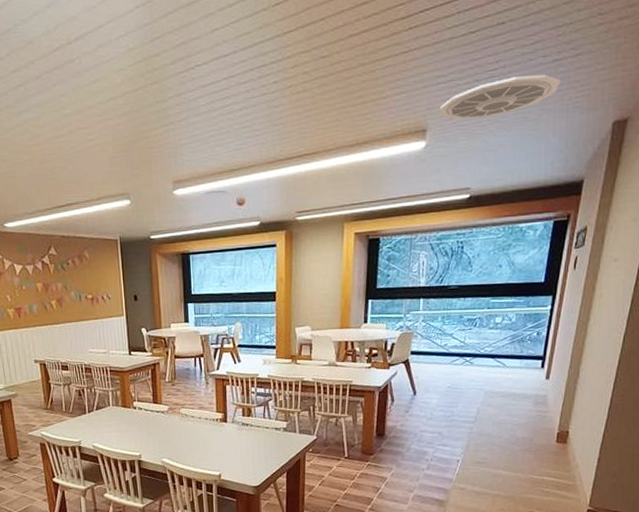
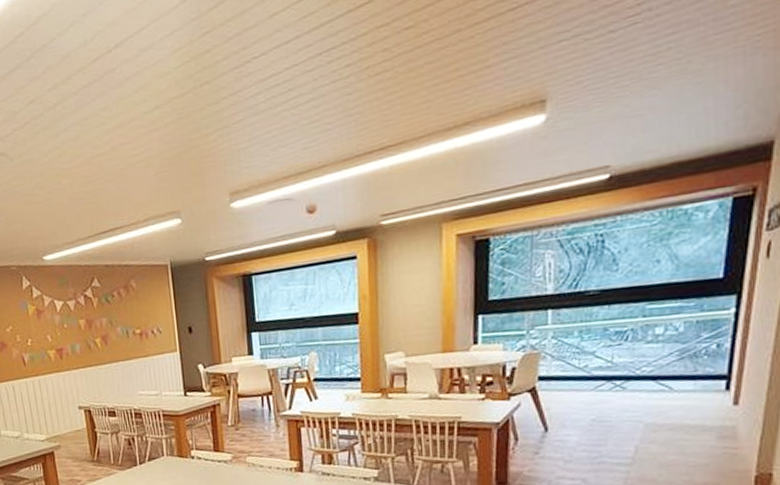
ceiling vent: present [440,75,561,120] -> none [563,12,732,84]

